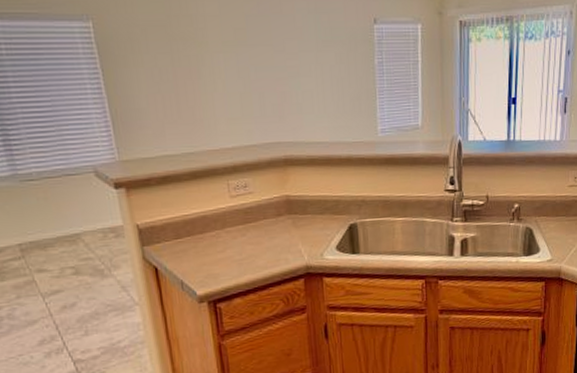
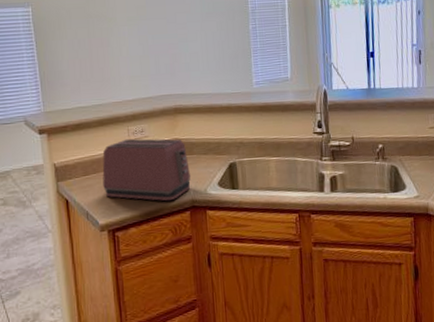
toaster: none [197,195,305,268] -> present [102,138,191,202]

